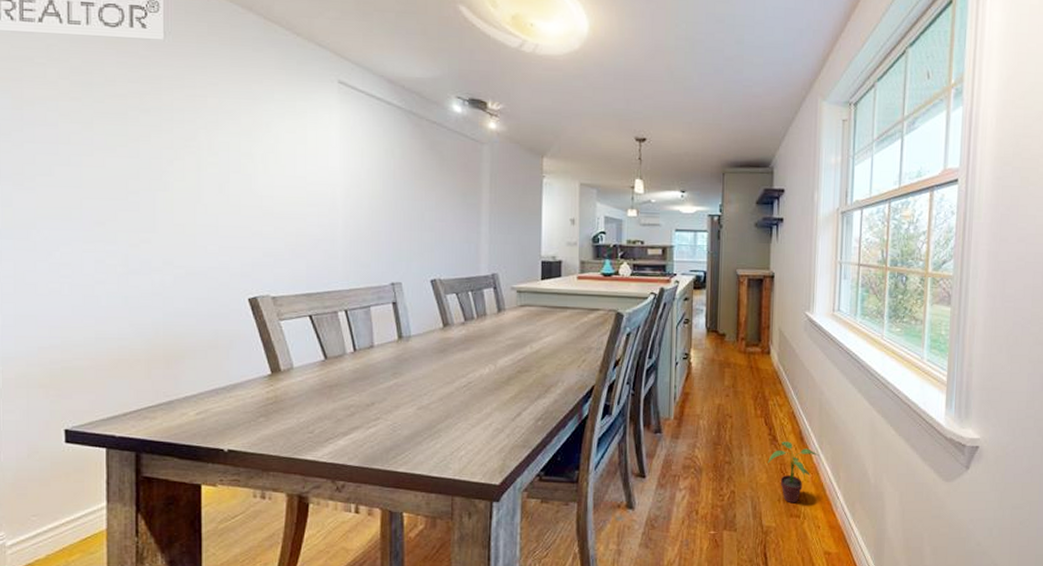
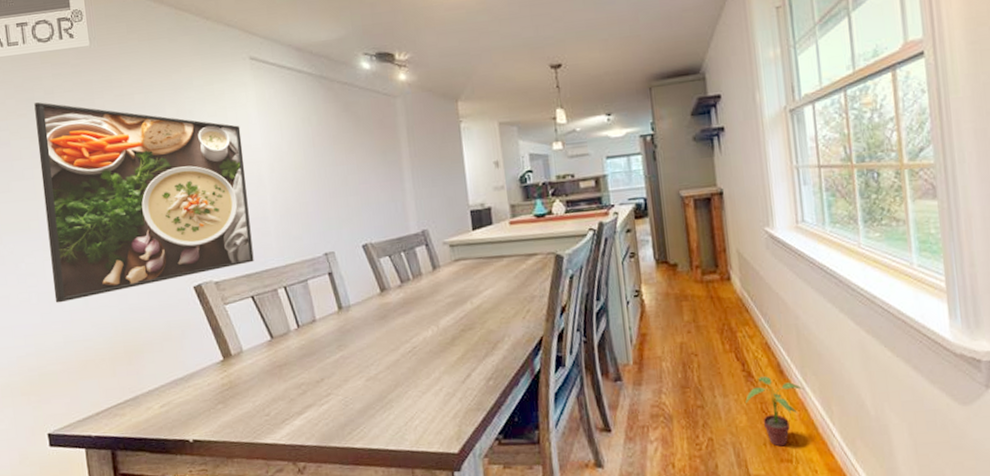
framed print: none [90,88,319,298] -> present [34,102,254,303]

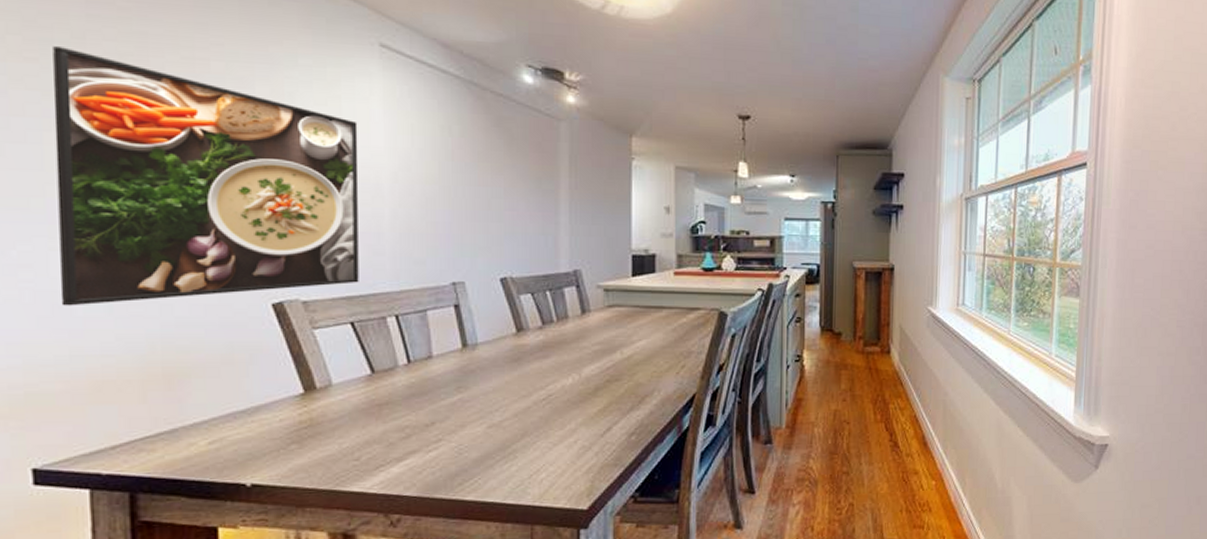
potted plant: present [745,376,805,447] -> none [889,447,944,514]

